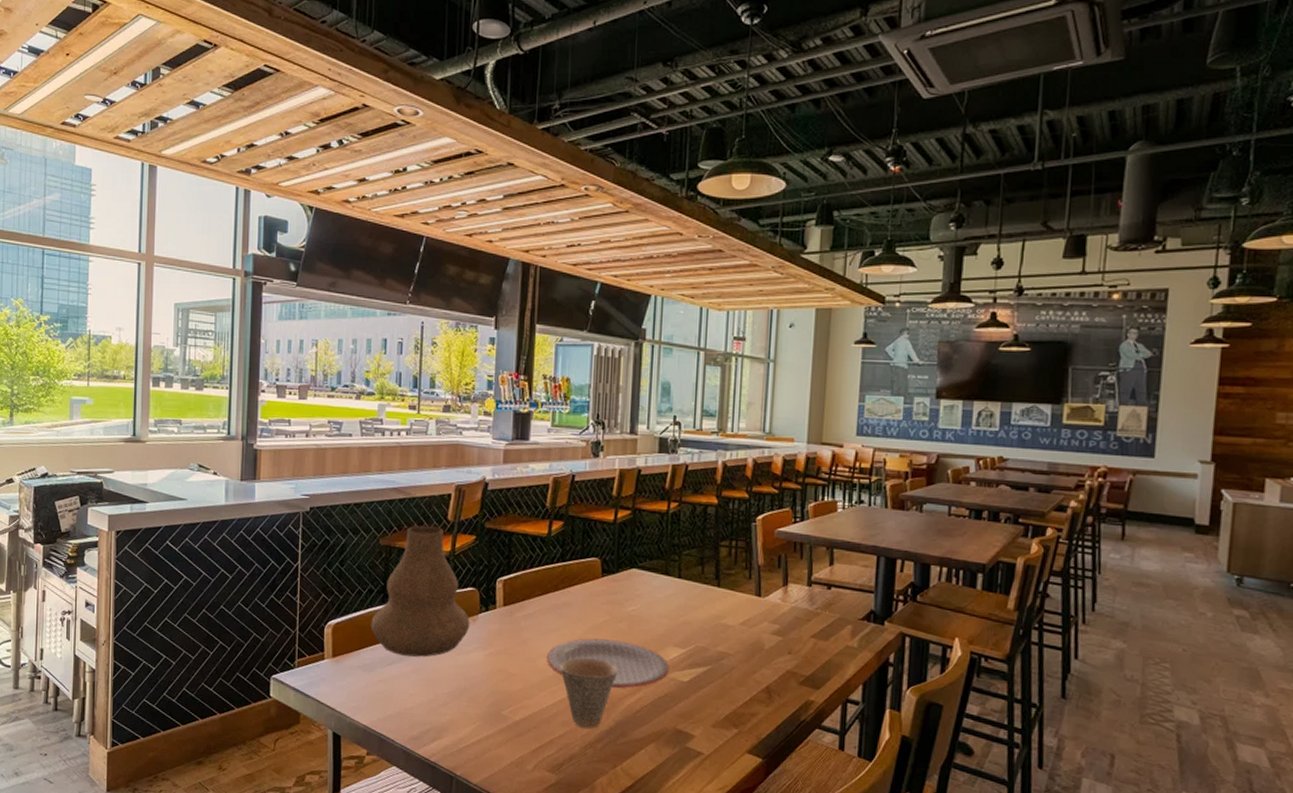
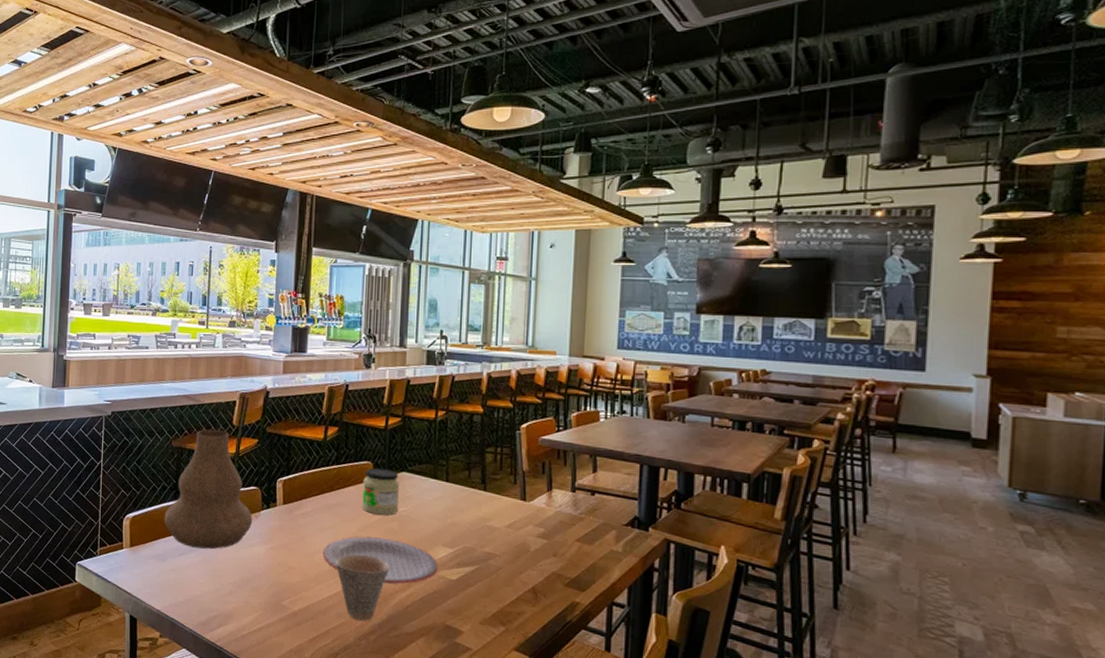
jar: none [589,565,629,616] -> present [362,468,399,516]

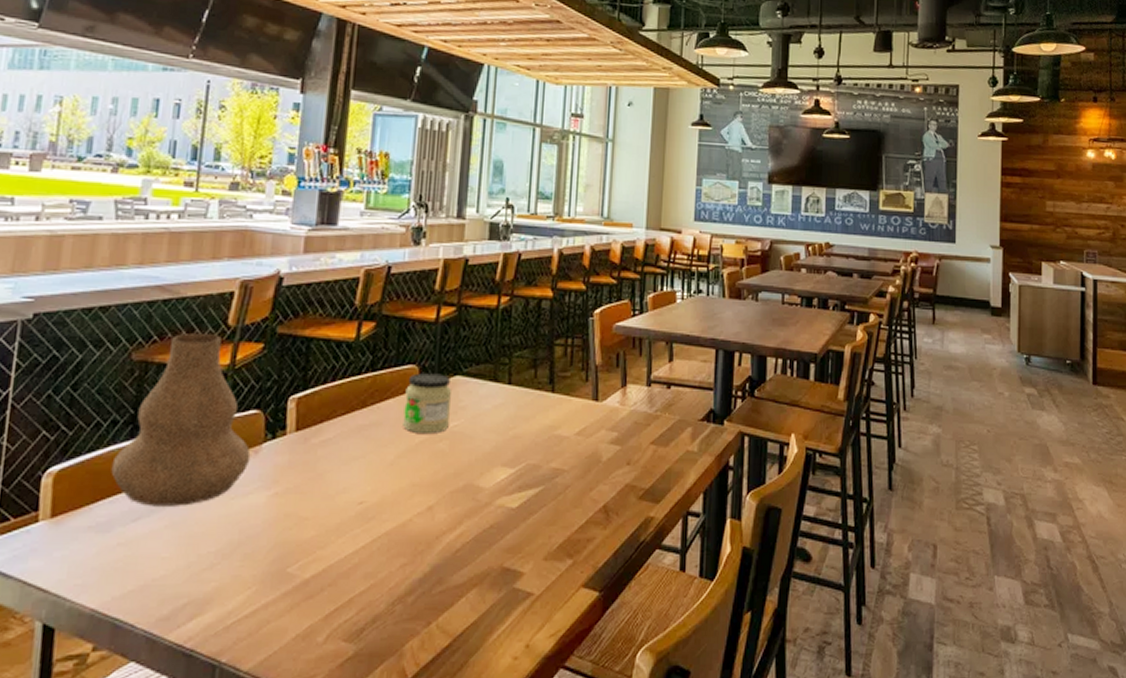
plate: present [322,536,438,585] -> none [347,464,496,525]
cup: present [336,554,389,621] -> none [365,488,435,578]

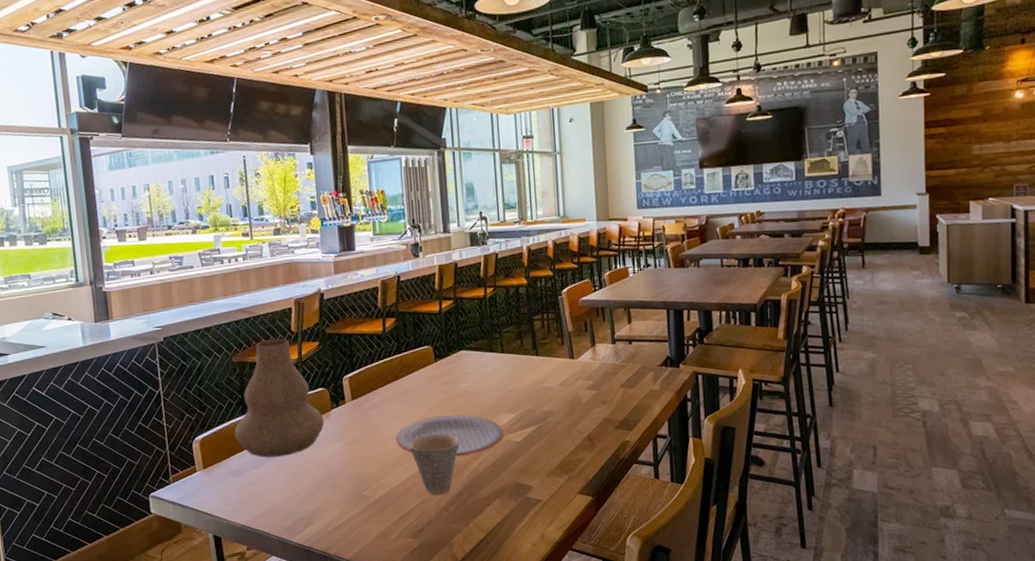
plate: none [347,464,496,525] -> present [395,414,504,457]
cup: none [365,488,435,578] -> present [409,434,460,495]
jar: present [403,373,451,435] -> none [425,350,461,395]

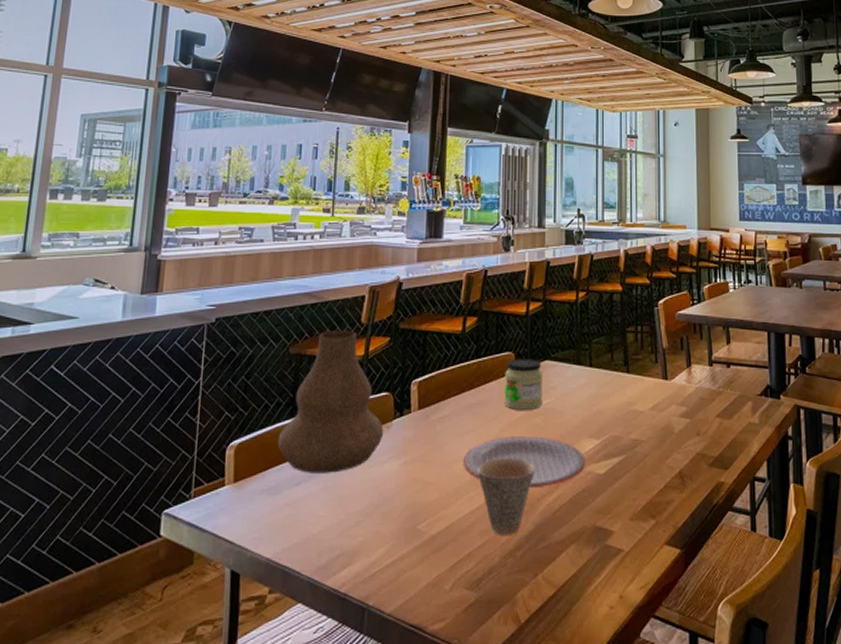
jar: none [425,350,461,395] -> present [504,359,542,411]

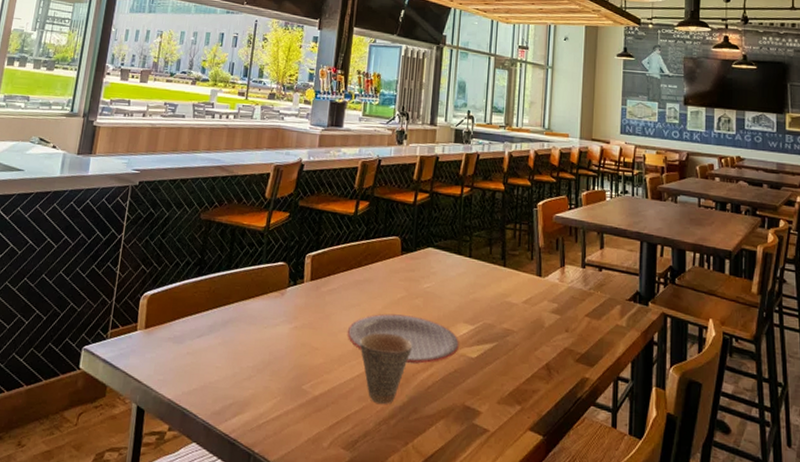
vase: present [277,331,384,473] -> none [184,202,279,330]
jar: present [504,359,542,411] -> none [388,243,425,292]

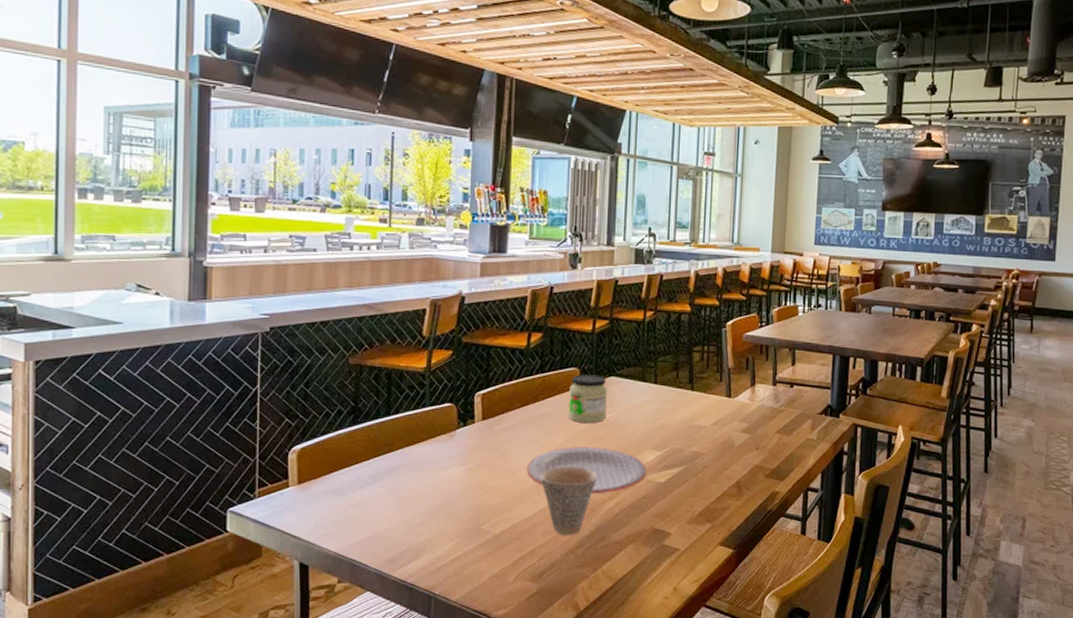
jar: none [388,243,425,292] -> present [568,374,607,424]

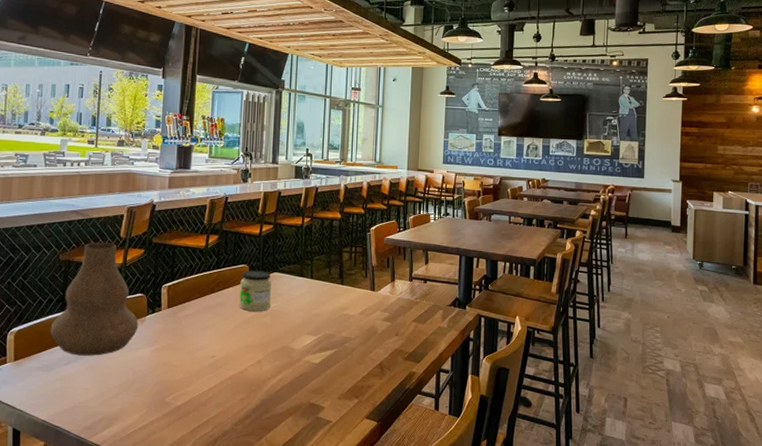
vase: none [340,343,448,477] -> present [50,242,139,356]
plate: present [526,447,646,494] -> none [203,332,304,373]
cup: present [541,466,597,535] -> none [216,348,262,407]

